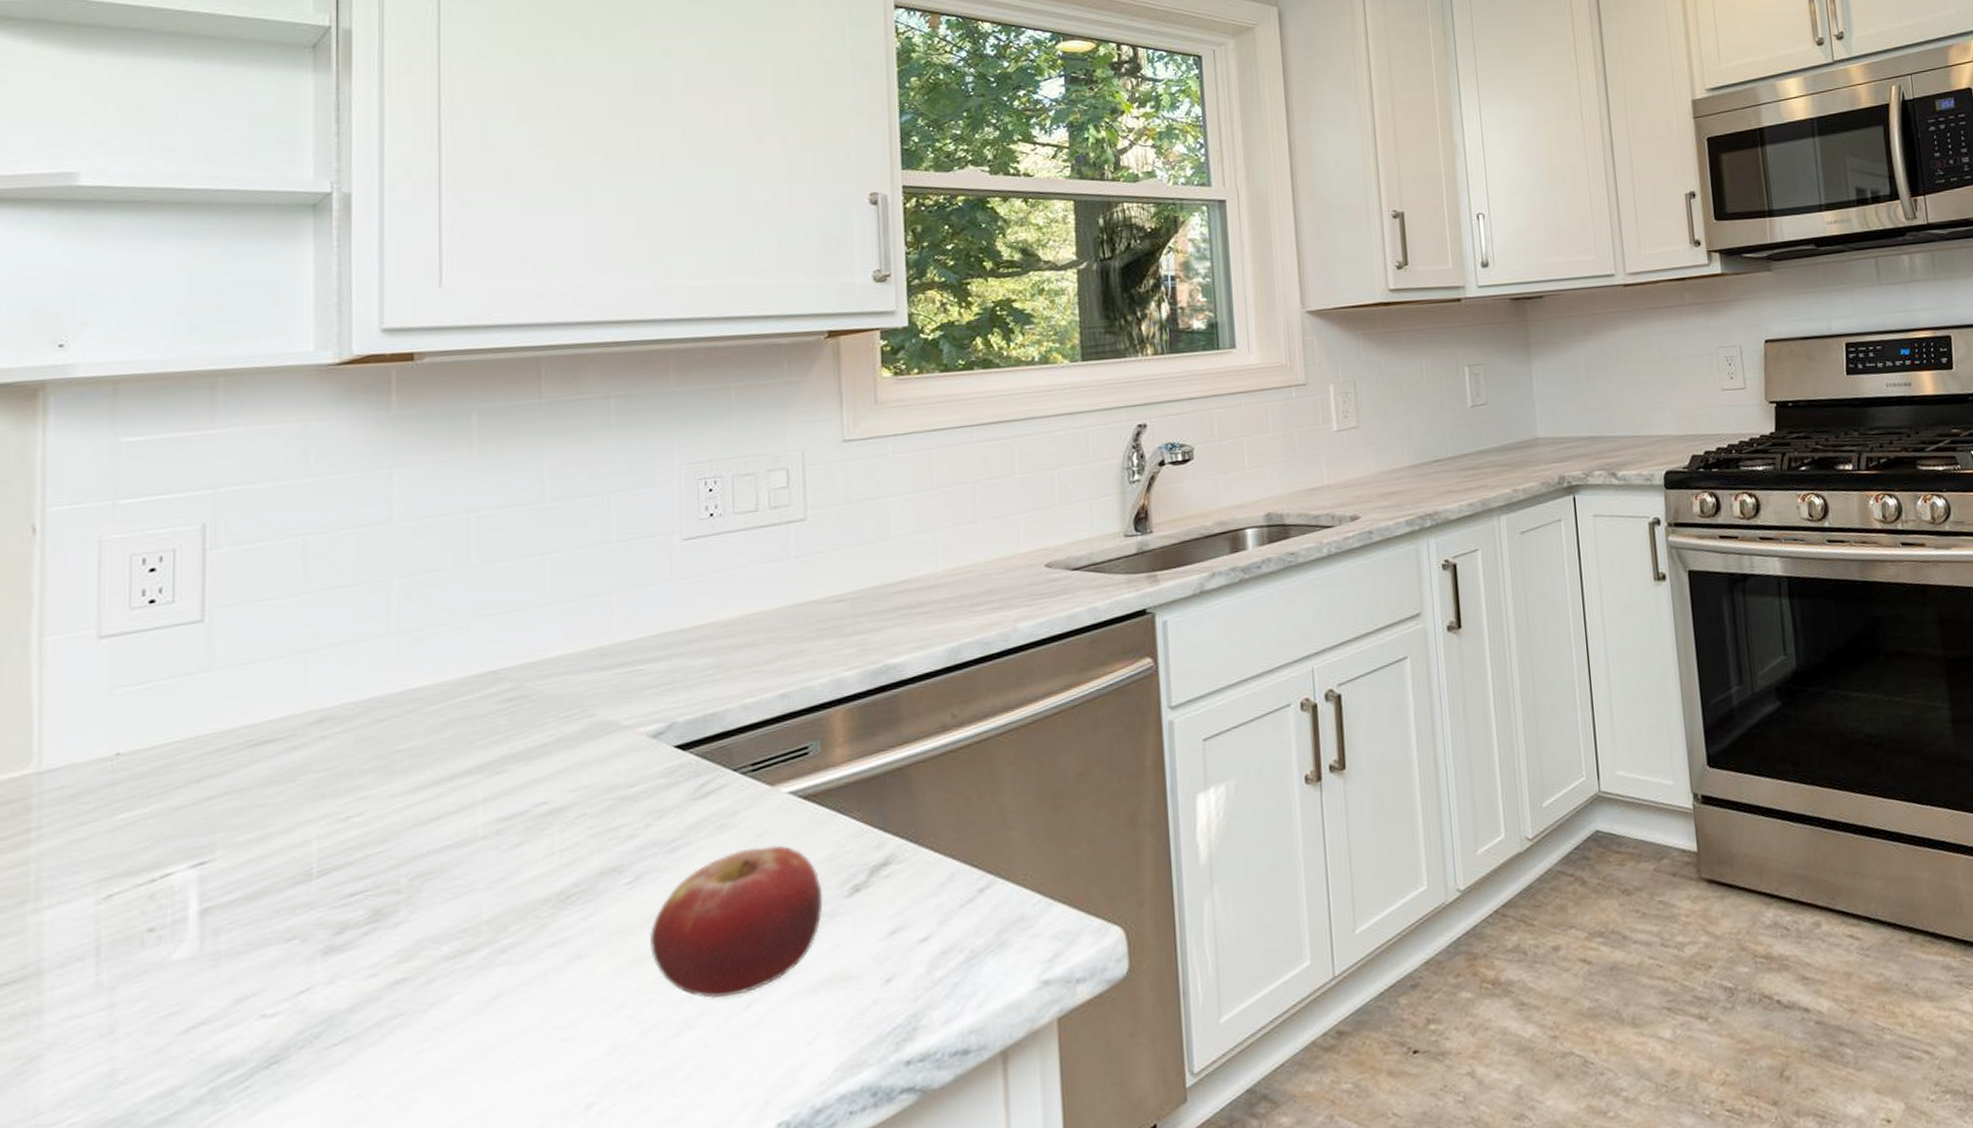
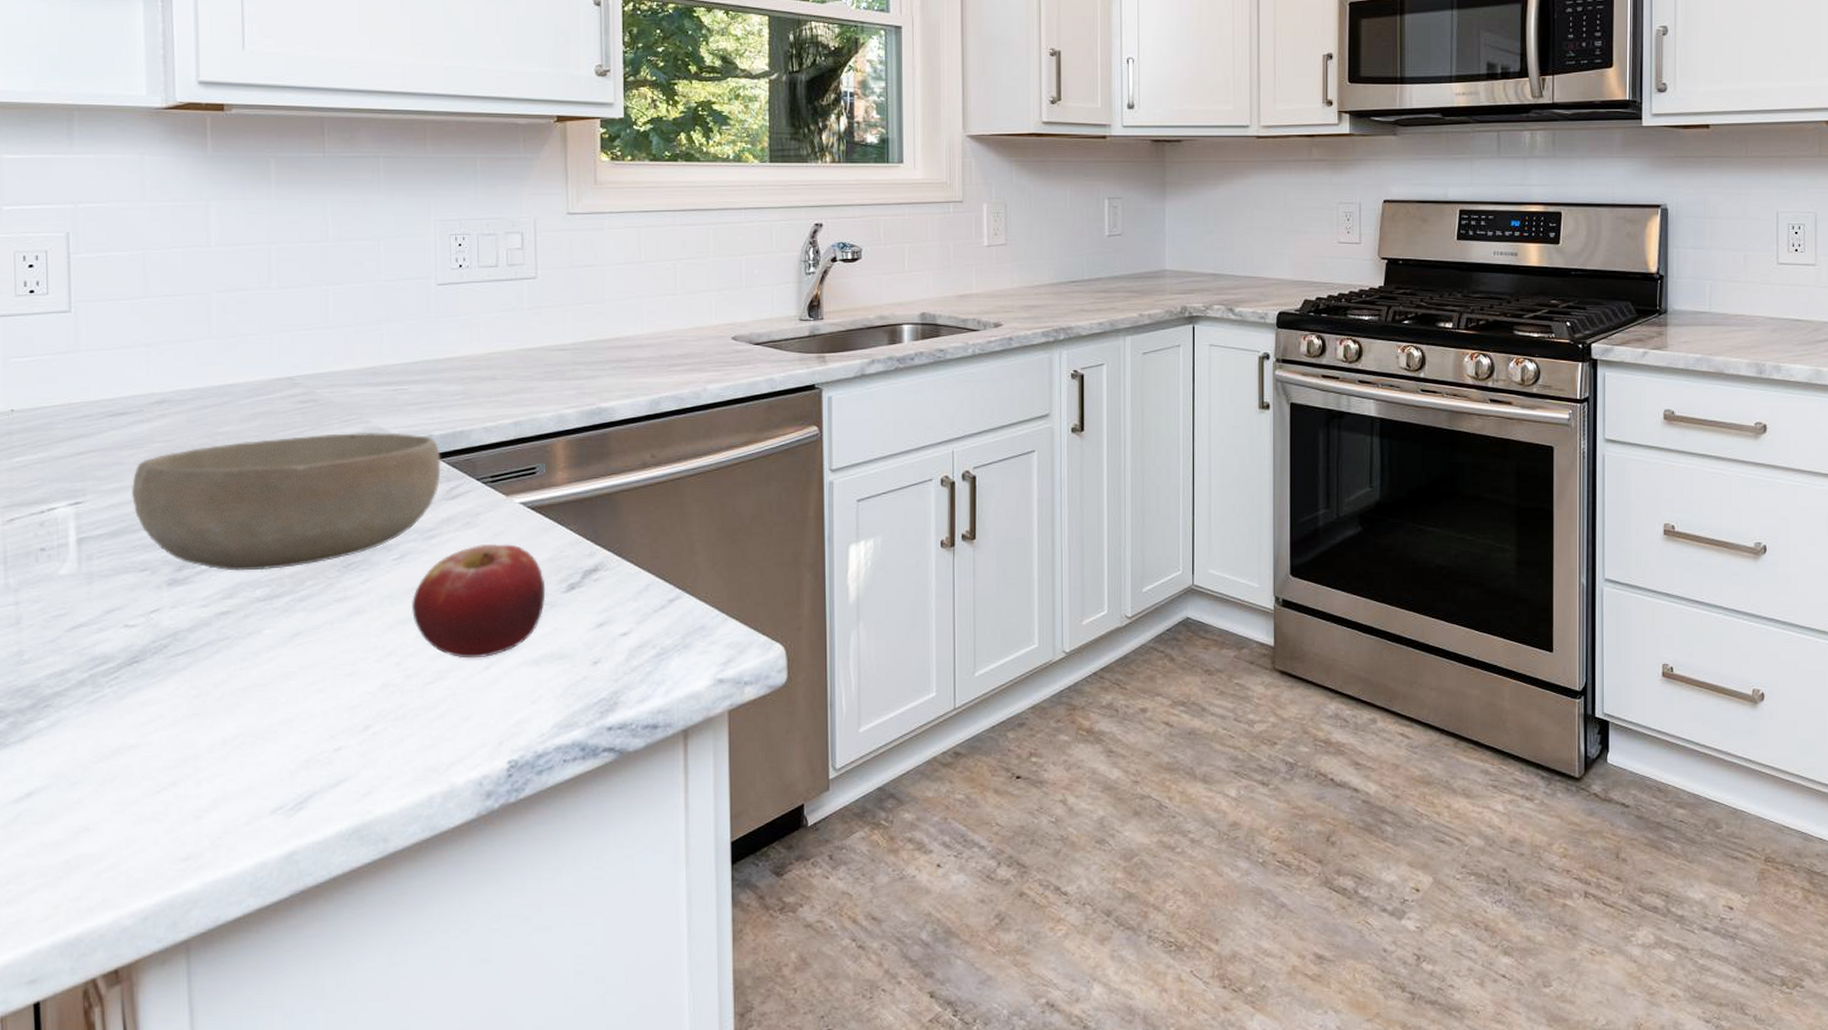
bowl: none [276,723,688,927] -> present [131,432,441,571]

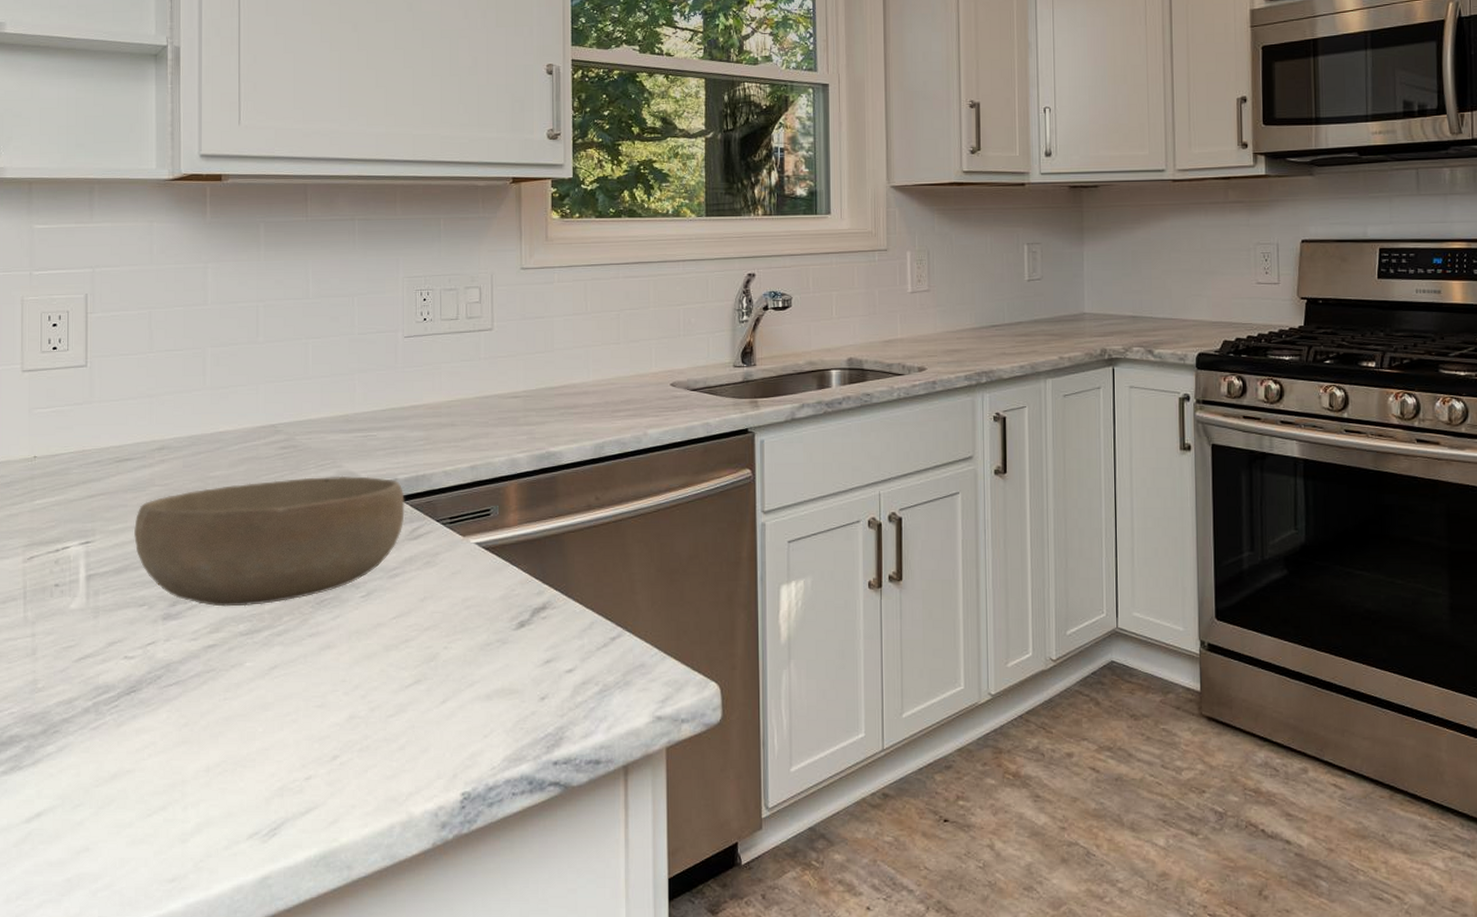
fruit: present [412,543,546,659] -> none [377,582,498,693]

